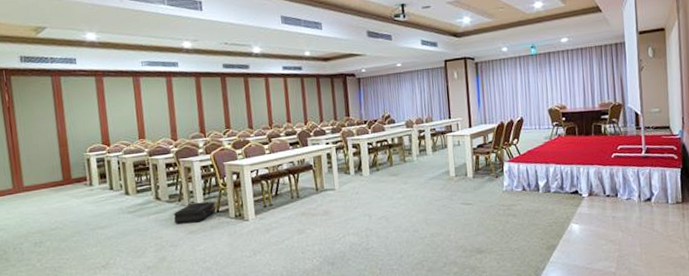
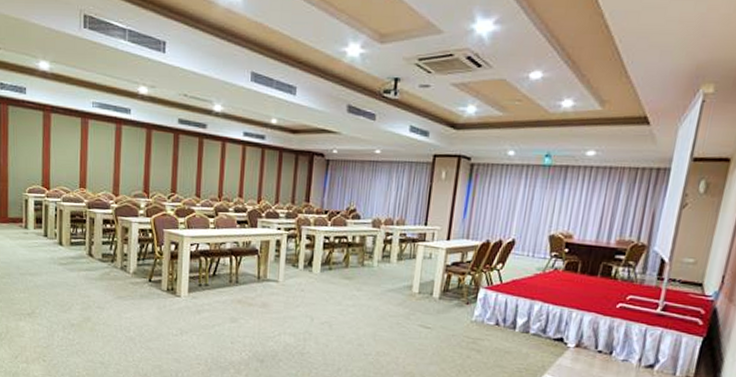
briefcase: present [173,201,216,224] -> none [104,267,149,288]

